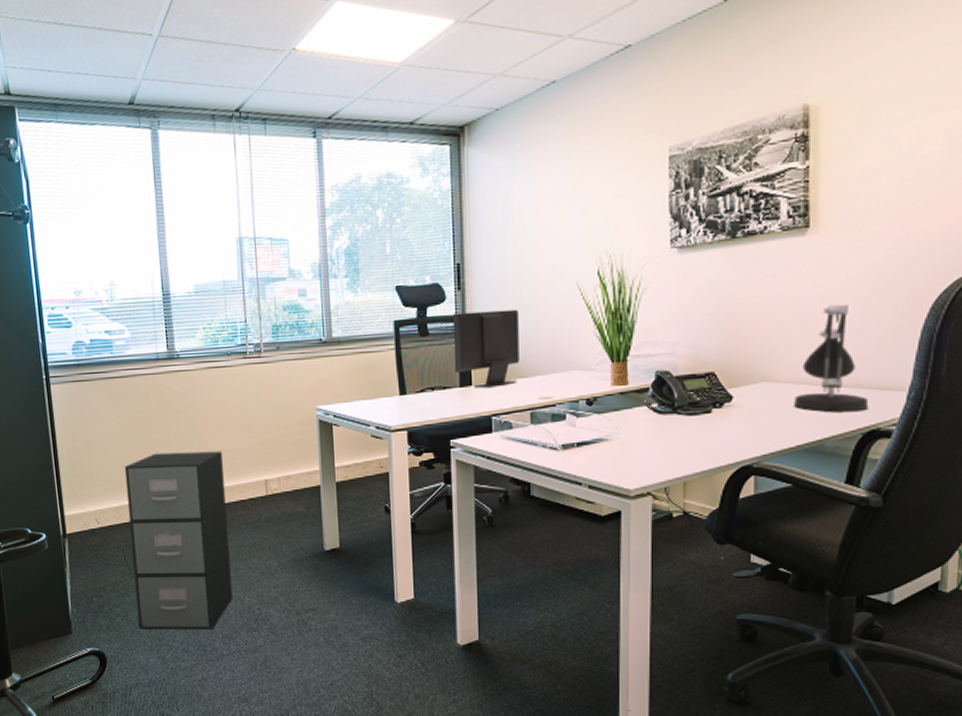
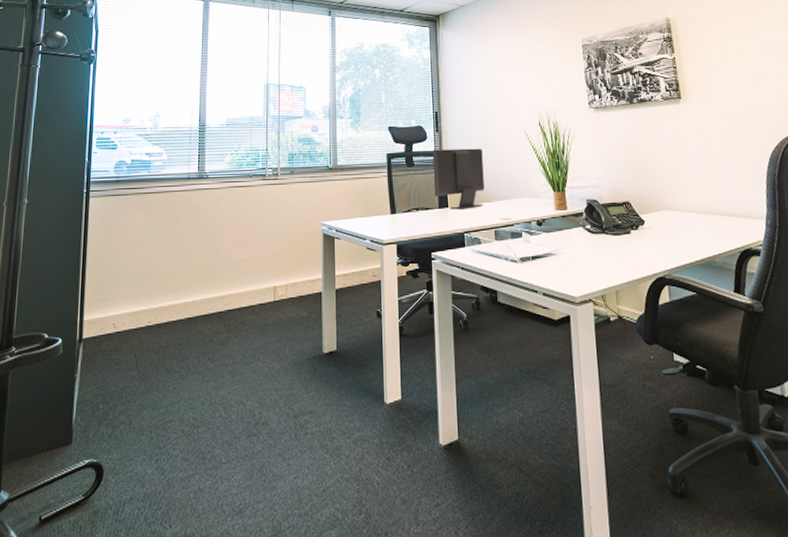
filing cabinet: present [124,451,233,629] -> none [141,260,237,437]
desk lamp: present [794,304,869,413] -> none [688,153,741,236]

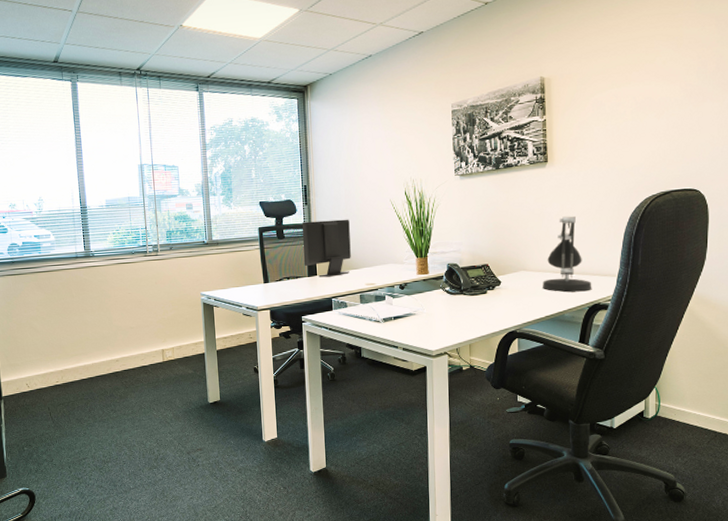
desk lamp: none [688,153,741,236] -> present [543,215,592,293]

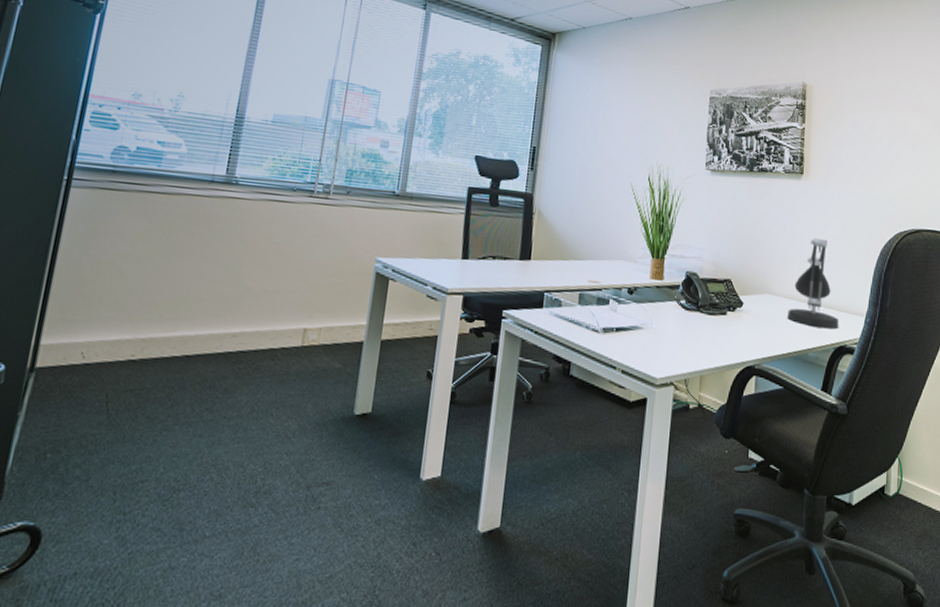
computer monitor: present [301,219,351,278] -> none [516,190,580,266]

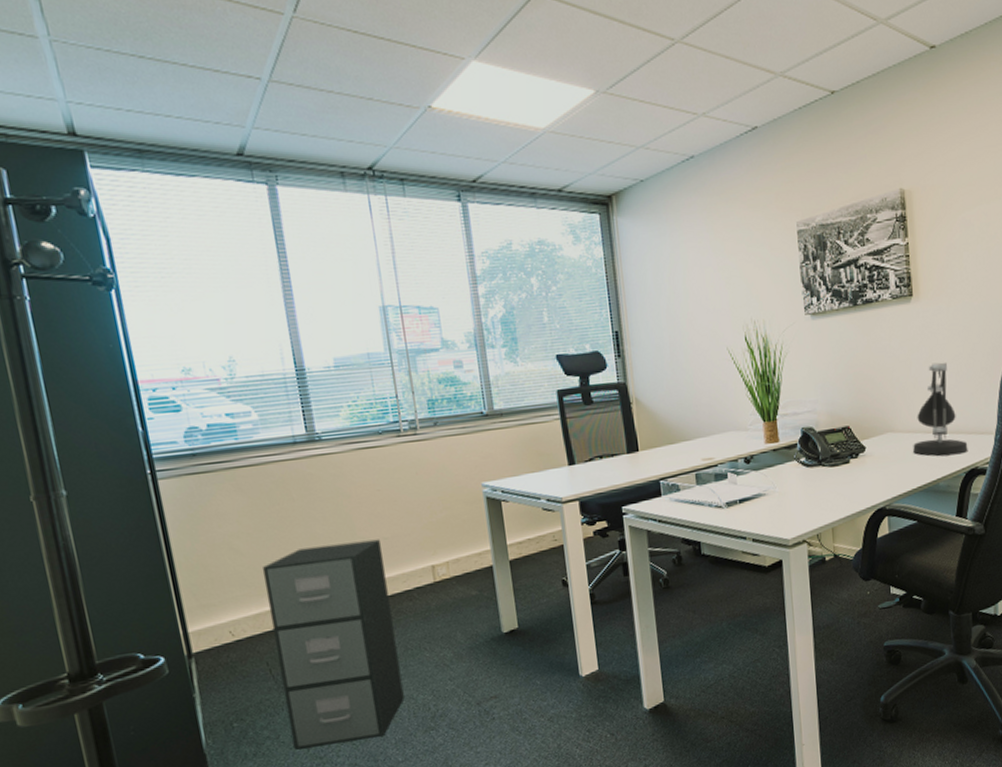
filing cabinet: none [100,283,262,503] -> present [261,539,405,750]

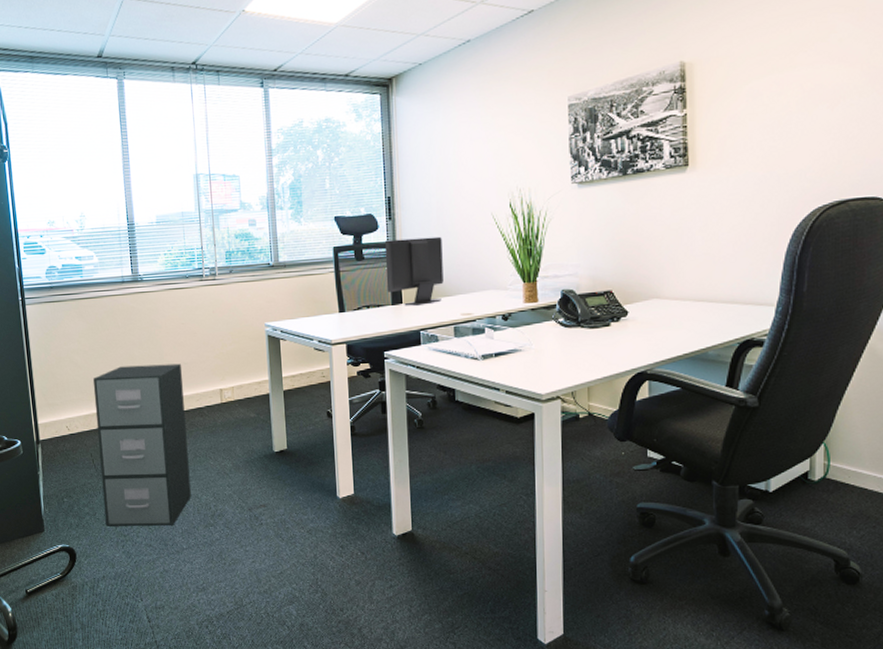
computer monitor: none [614,374,682,454] -> present [384,236,444,306]
desk lamp: present [913,362,968,457] -> none [680,231,744,326]

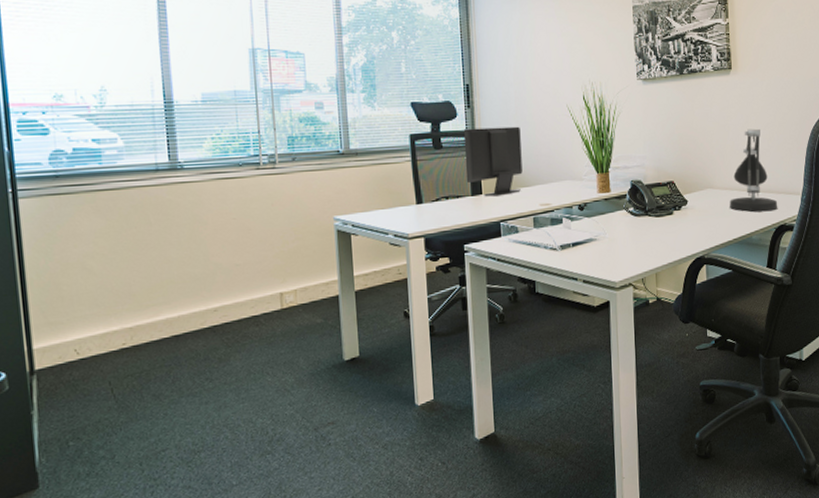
filing cabinet: present [92,363,191,526] -> none [113,265,243,471]
desk lamp: none [680,231,744,326] -> present [730,128,778,213]

